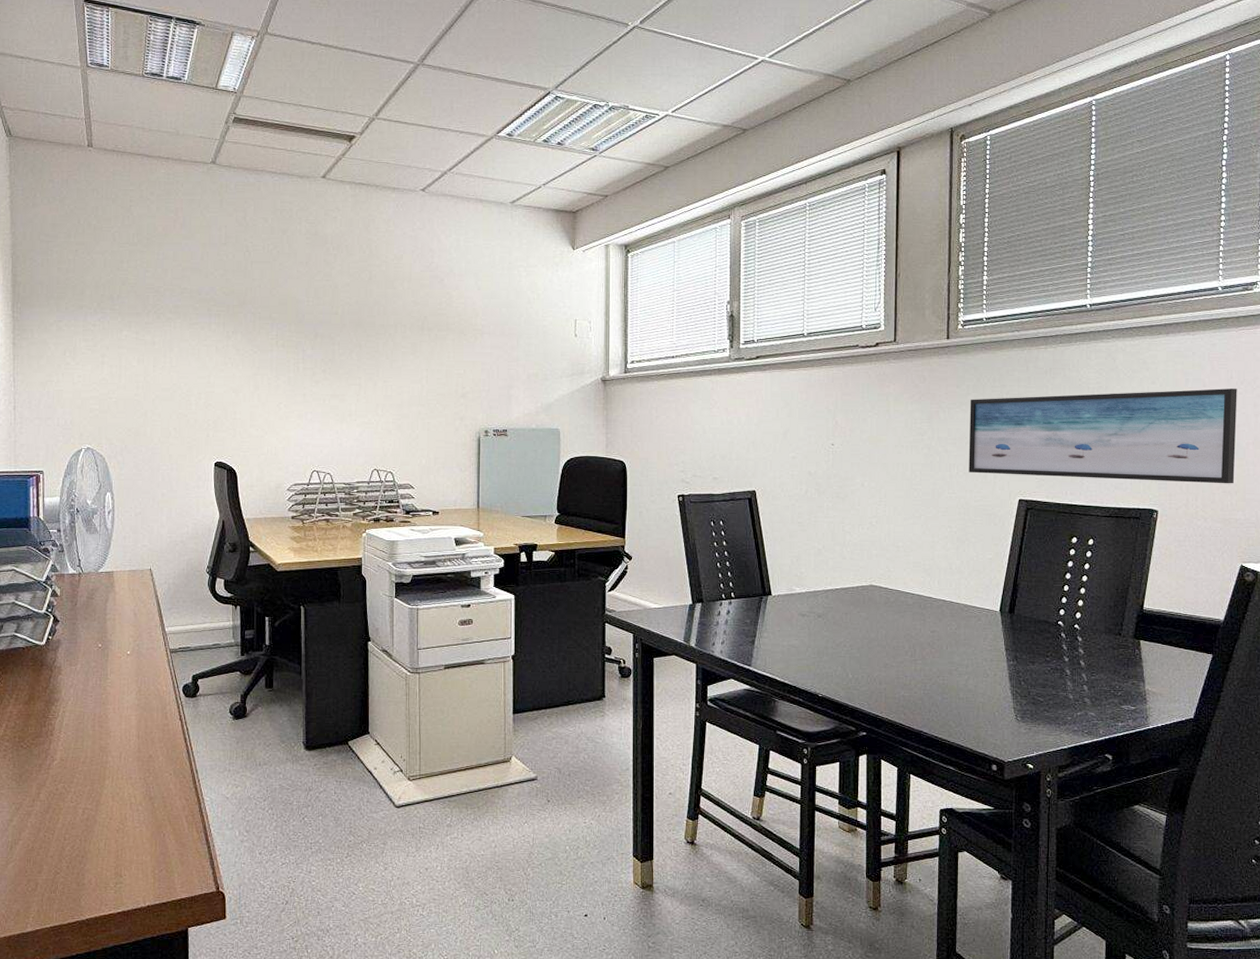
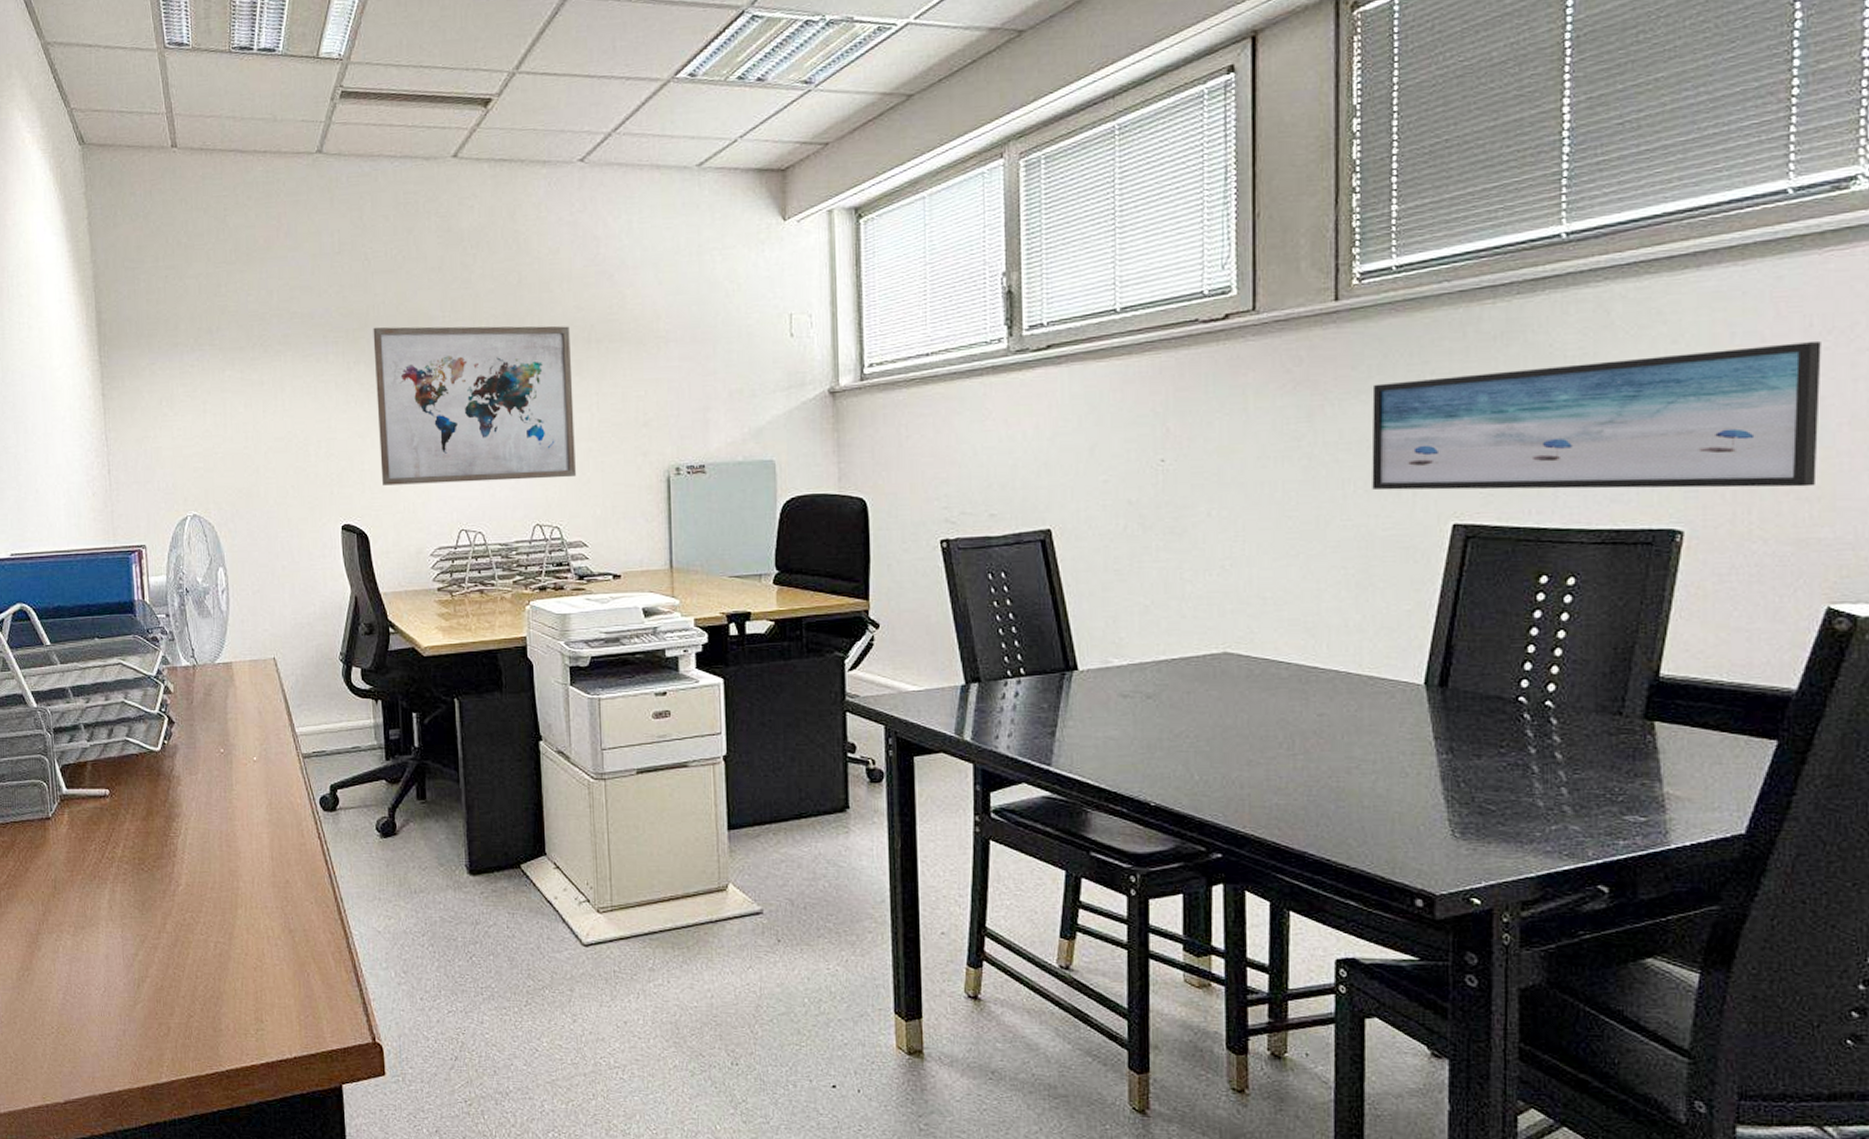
wall art: none [249,305,408,434] -> present [373,326,576,486]

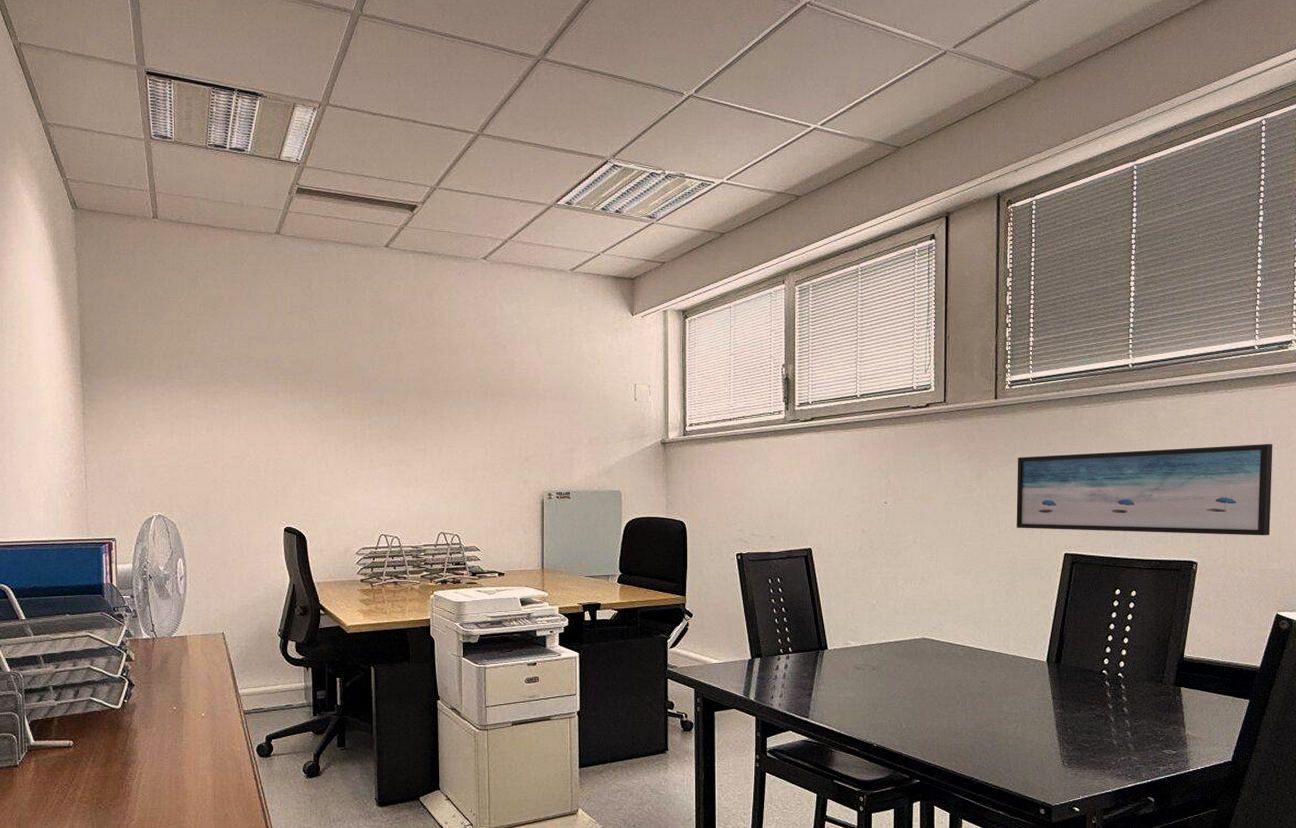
wall art: present [373,326,576,486] -> none [316,373,472,498]

